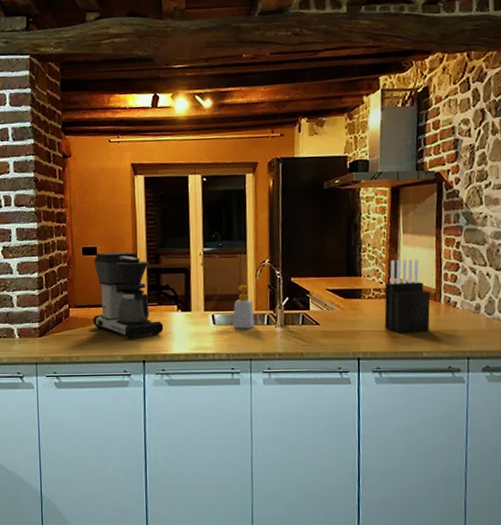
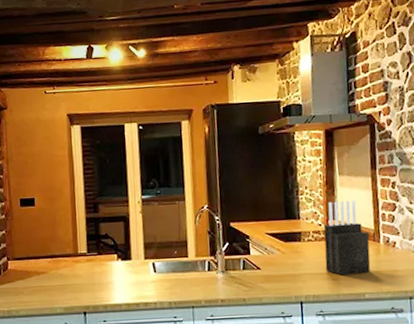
coffee maker: present [92,252,164,339] -> none [31,202,104,291]
soap bottle: present [233,284,255,330] -> none [173,231,196,277]

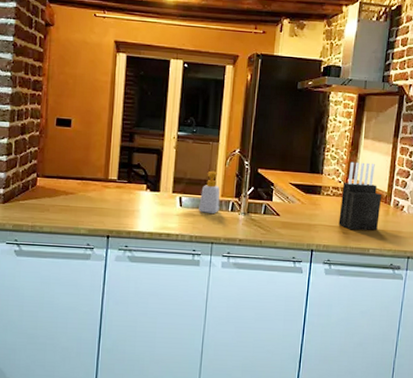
soap bottle: none [173,231,196,277] -> present [199,170,220,215]

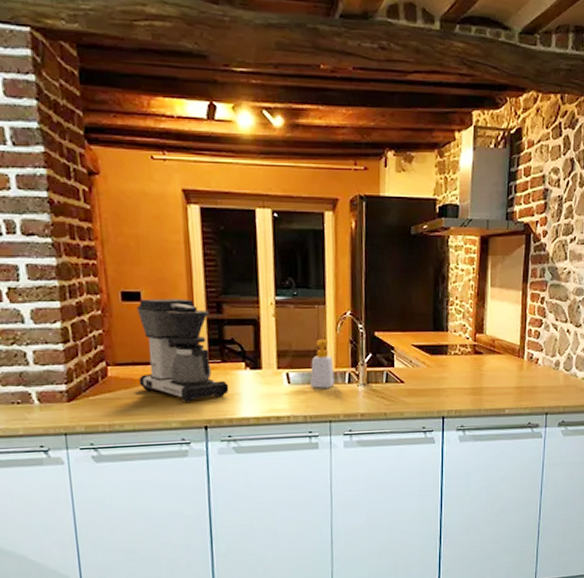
coffee maker: none [59,125,131,214] -> present [137,298,229,402]
knife block: present [338,161,382,231] -> none [469,314,515,391]

